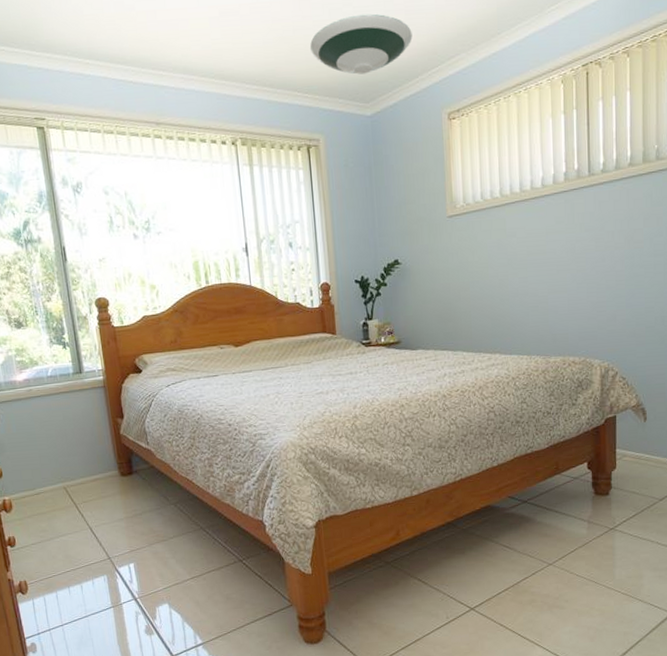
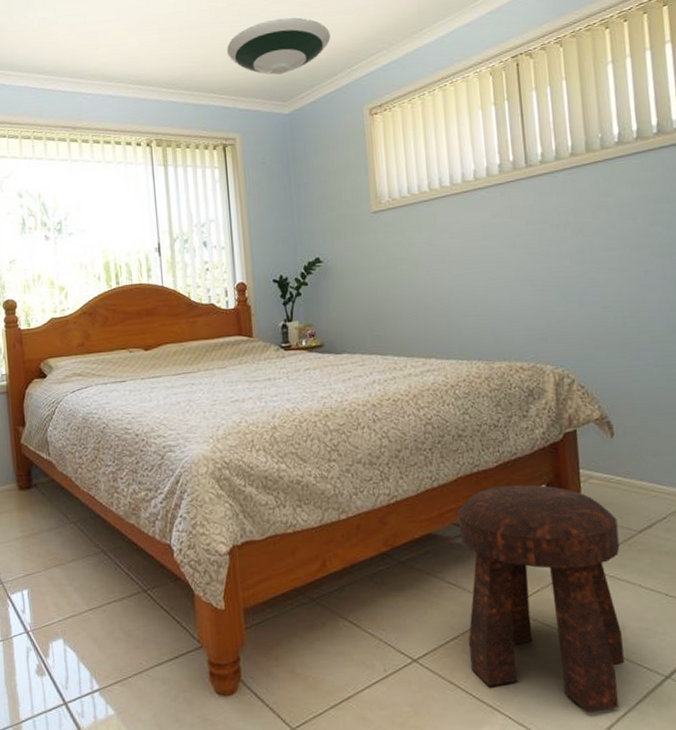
stool: none [513,462,644,643] -> present [457,484,624,713]

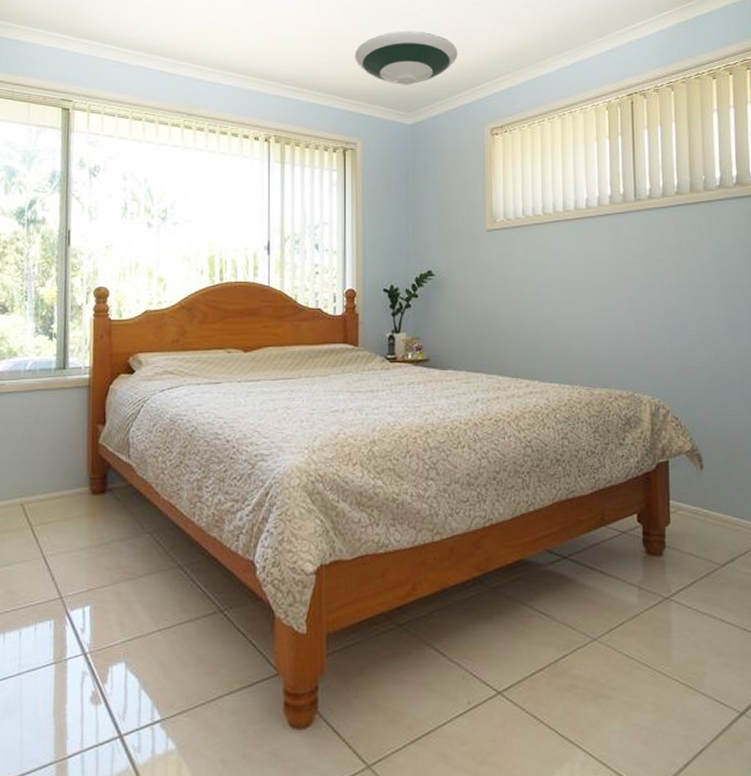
stool: present [457,484,624,713] -> none [551,513,704,750]

